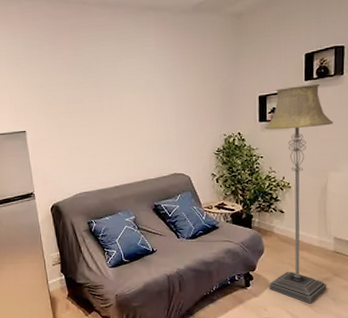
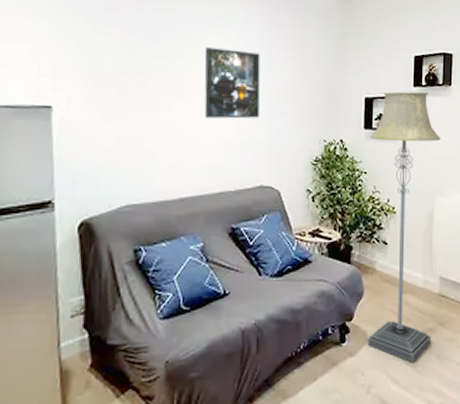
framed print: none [124,73,170,127] -> present [204,47,260,119]

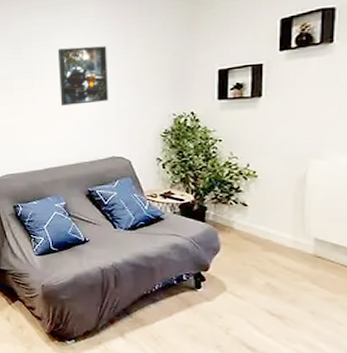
floor lamp: present [368,91,441,363] -> none [225,54,317,315]

